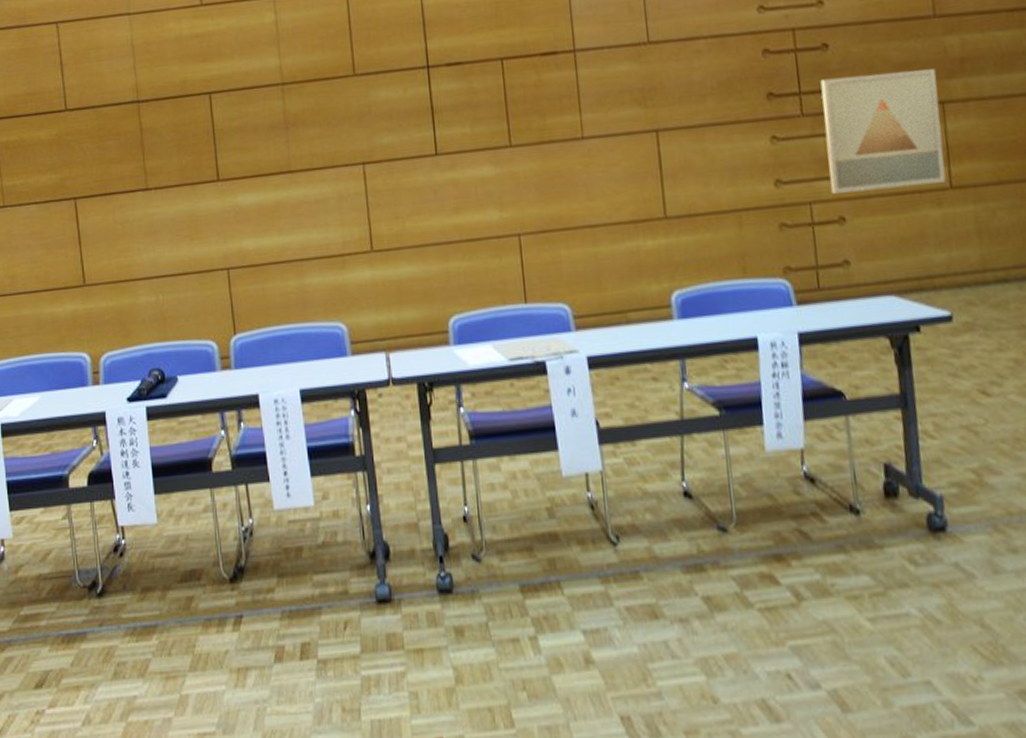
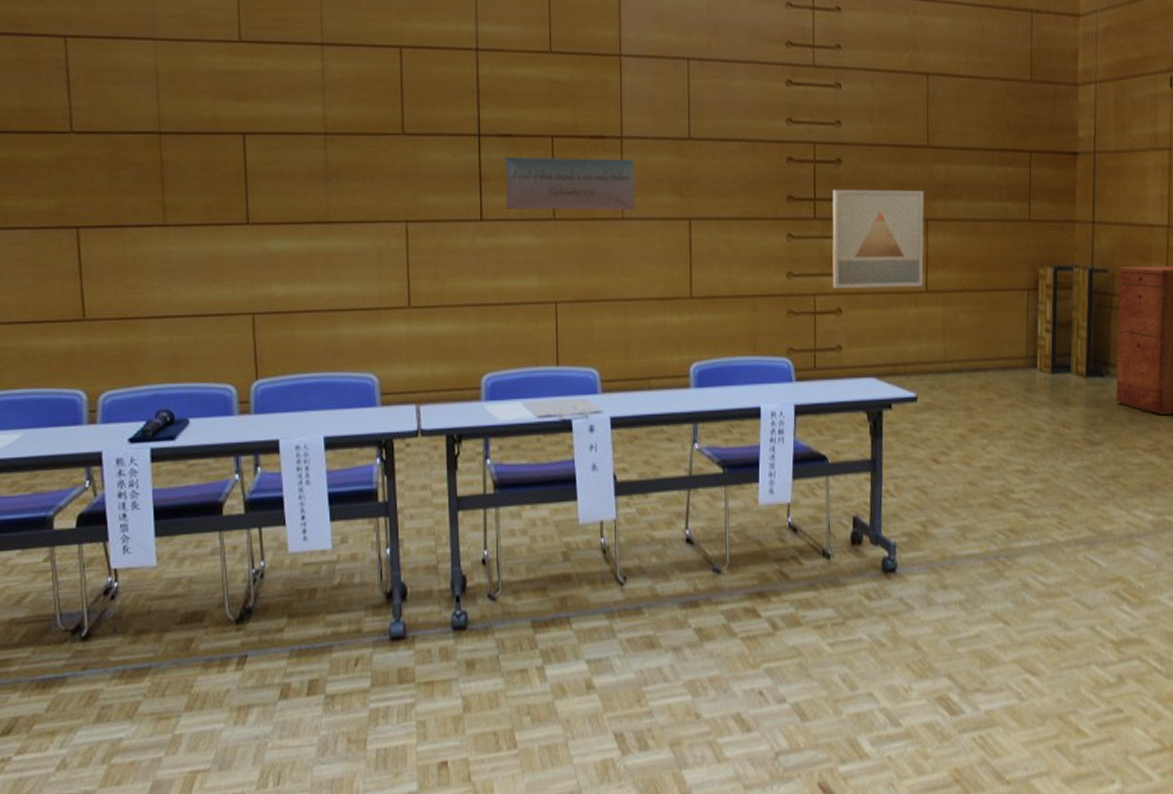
banner: none [454,72,596,142] -> present [504,156,635,211]

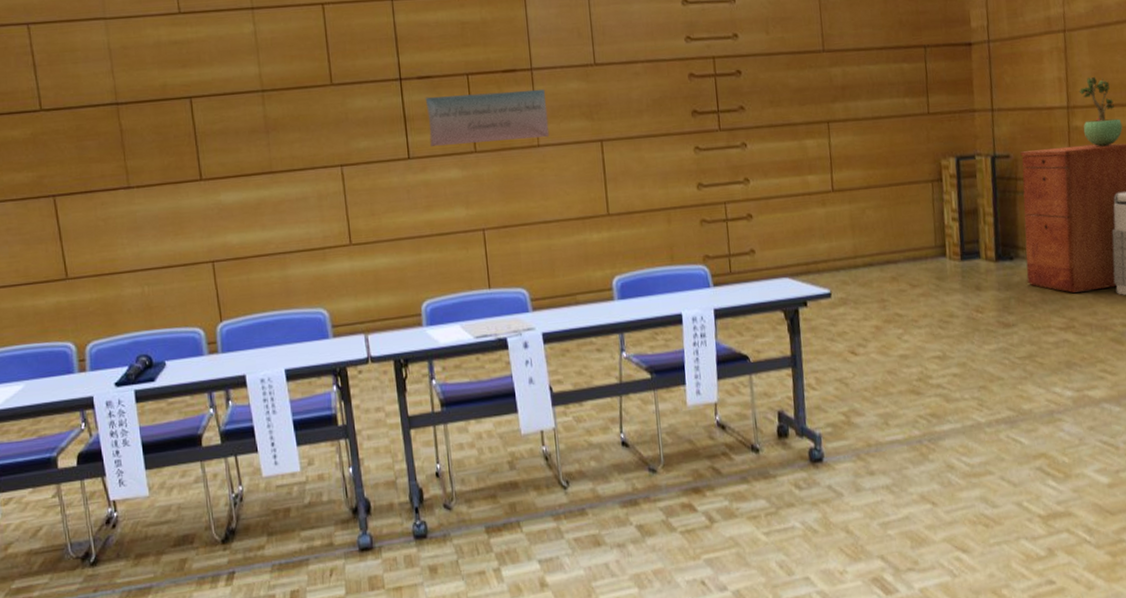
wall art: present [832,189,925,288] -> none [734,94,829,195]

